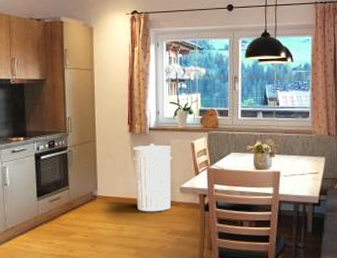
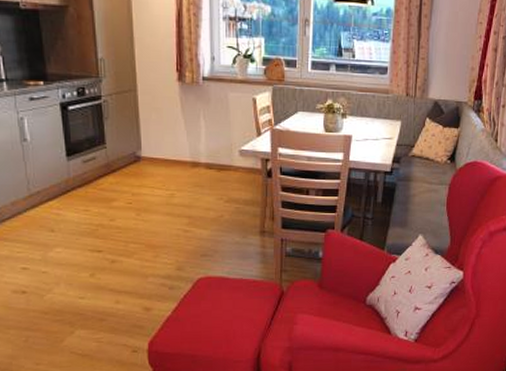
trash can: present [133,143,172,212] -> none [183,96,231,177]

